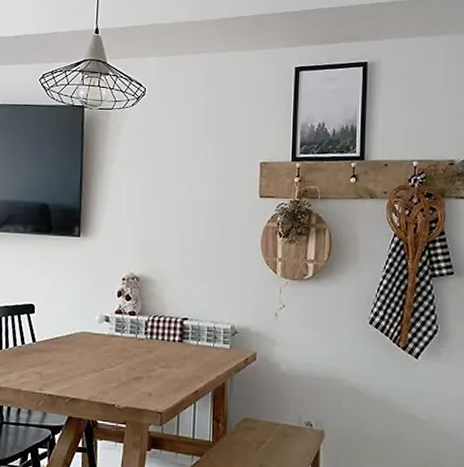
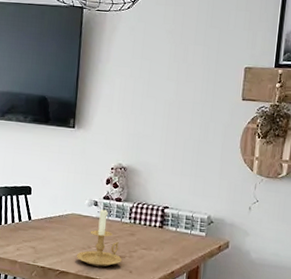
candle holder: none [87,323,139,391] -> present [76,207,122,267]

